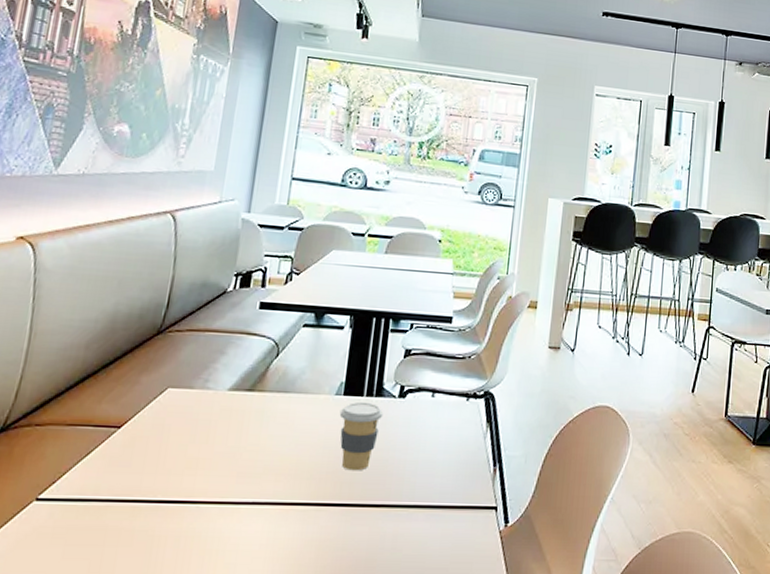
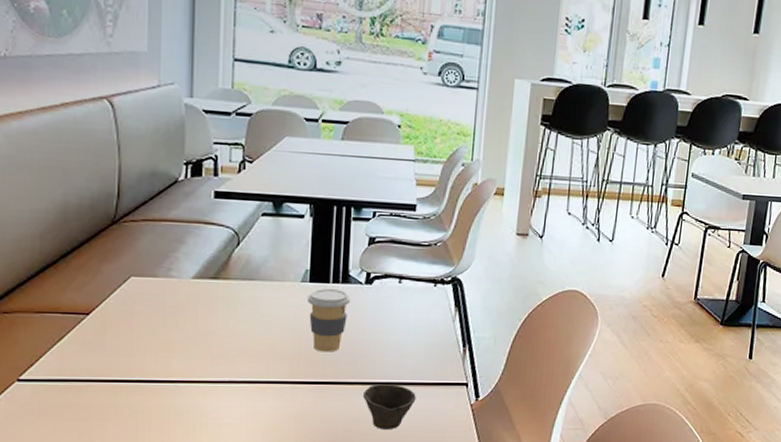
cup: none [388,507,444,559] -> present [362,384,416,429]

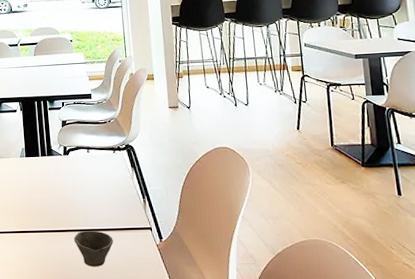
coffee cup: present [307,288,351,352] -> none [25,160,56,208]

